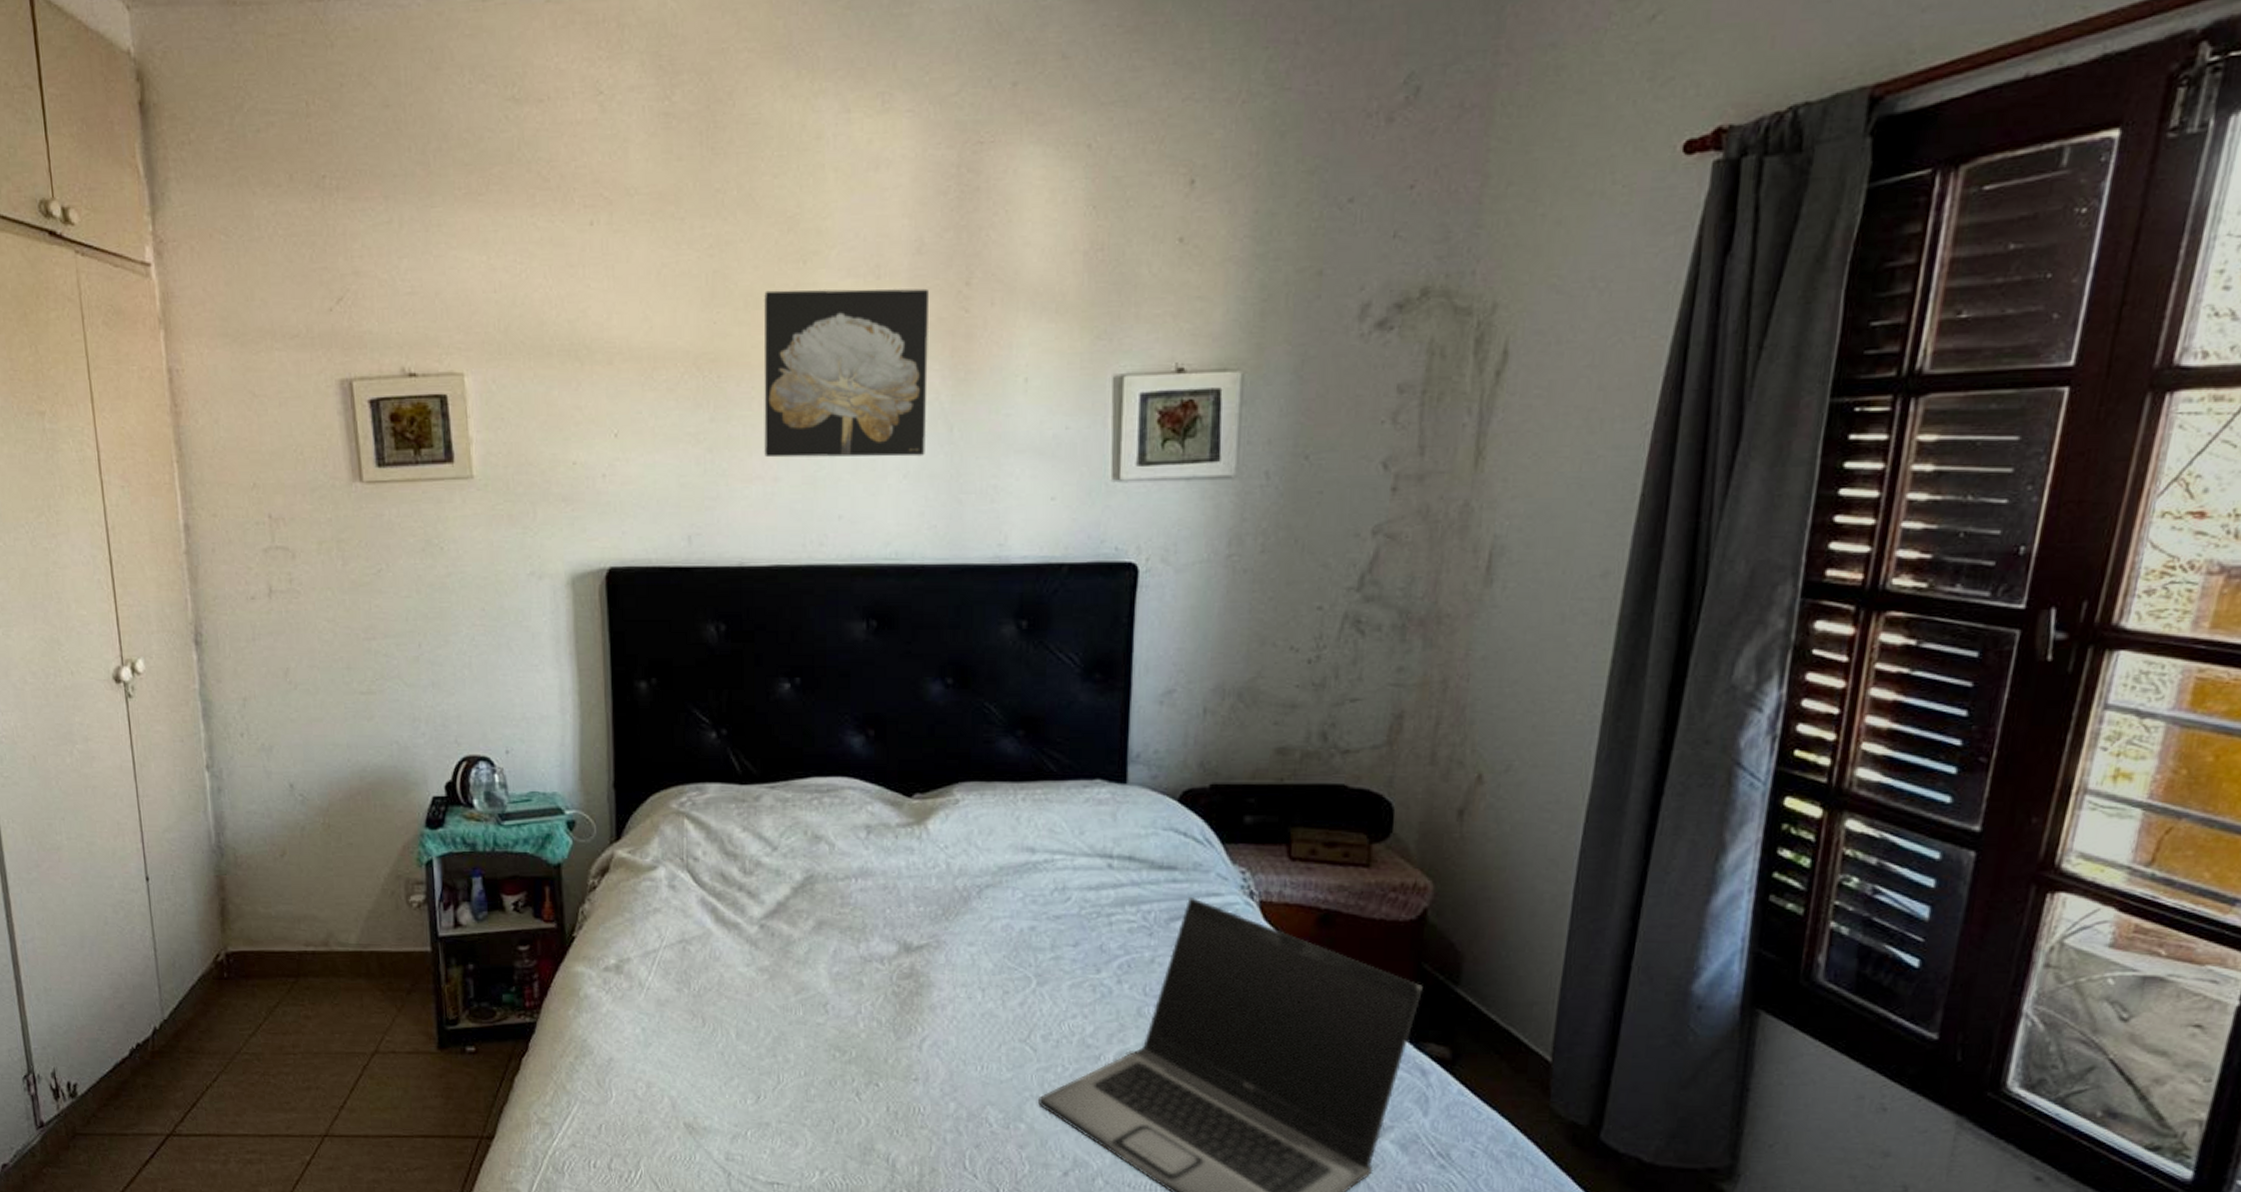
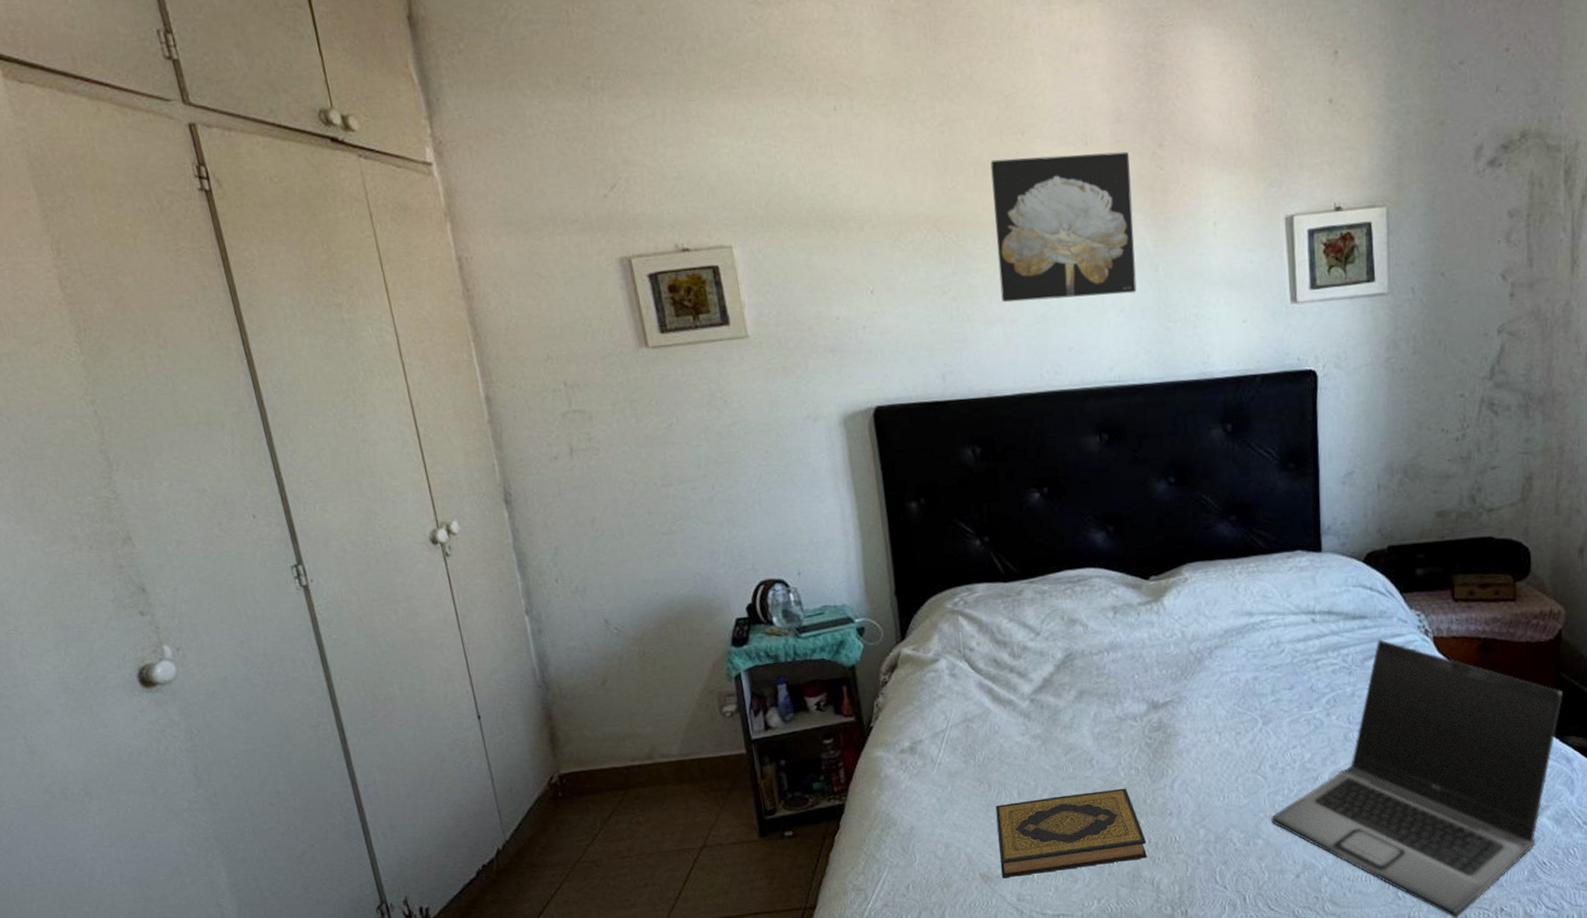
hardback book: none [709,1042,885,1132] -> present [995,788,1147,878]

